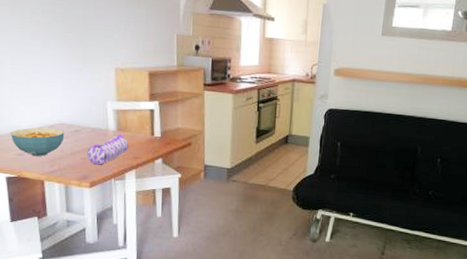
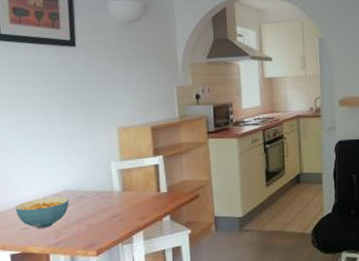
pencil case: present [87,133,128,165] -> none [92,193,134,230]

